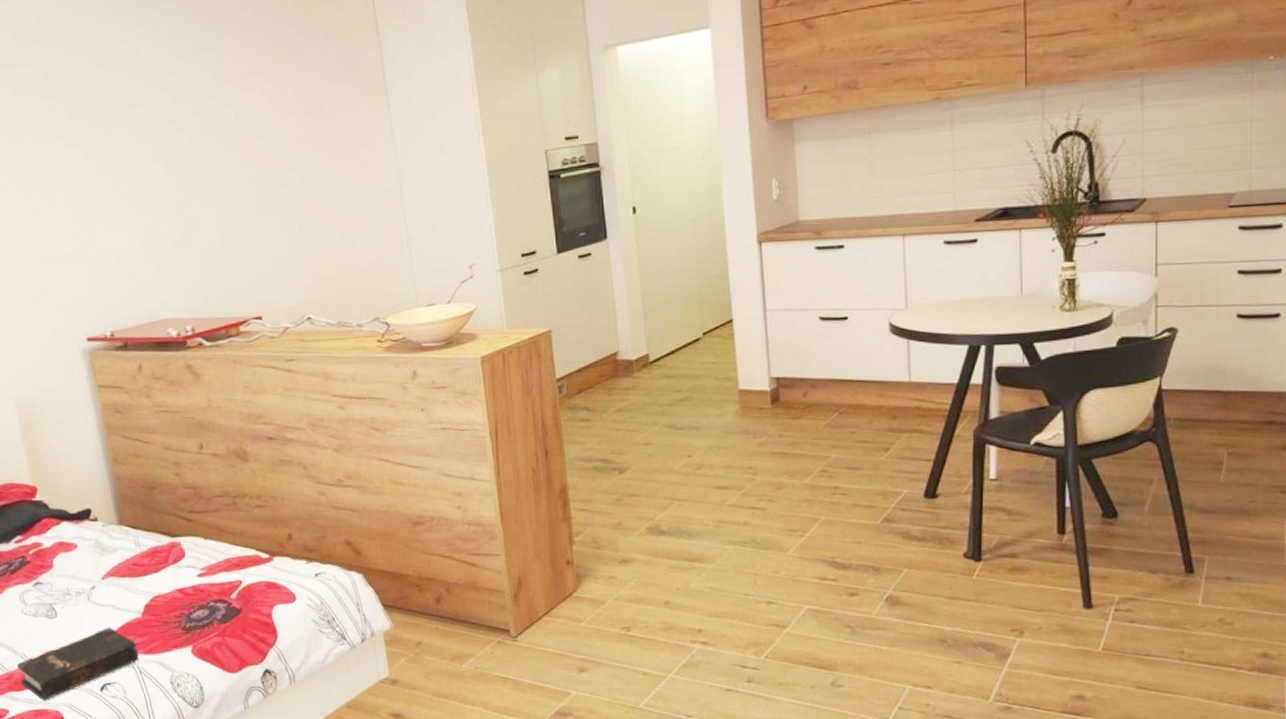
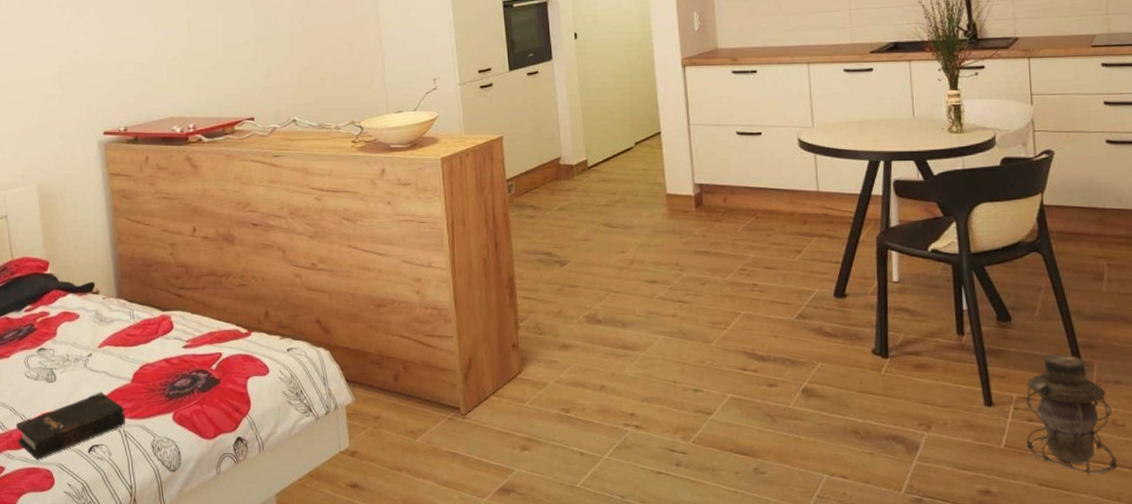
lantern: none [1126,550,1222,676] -> present [1025,353,1118,475]

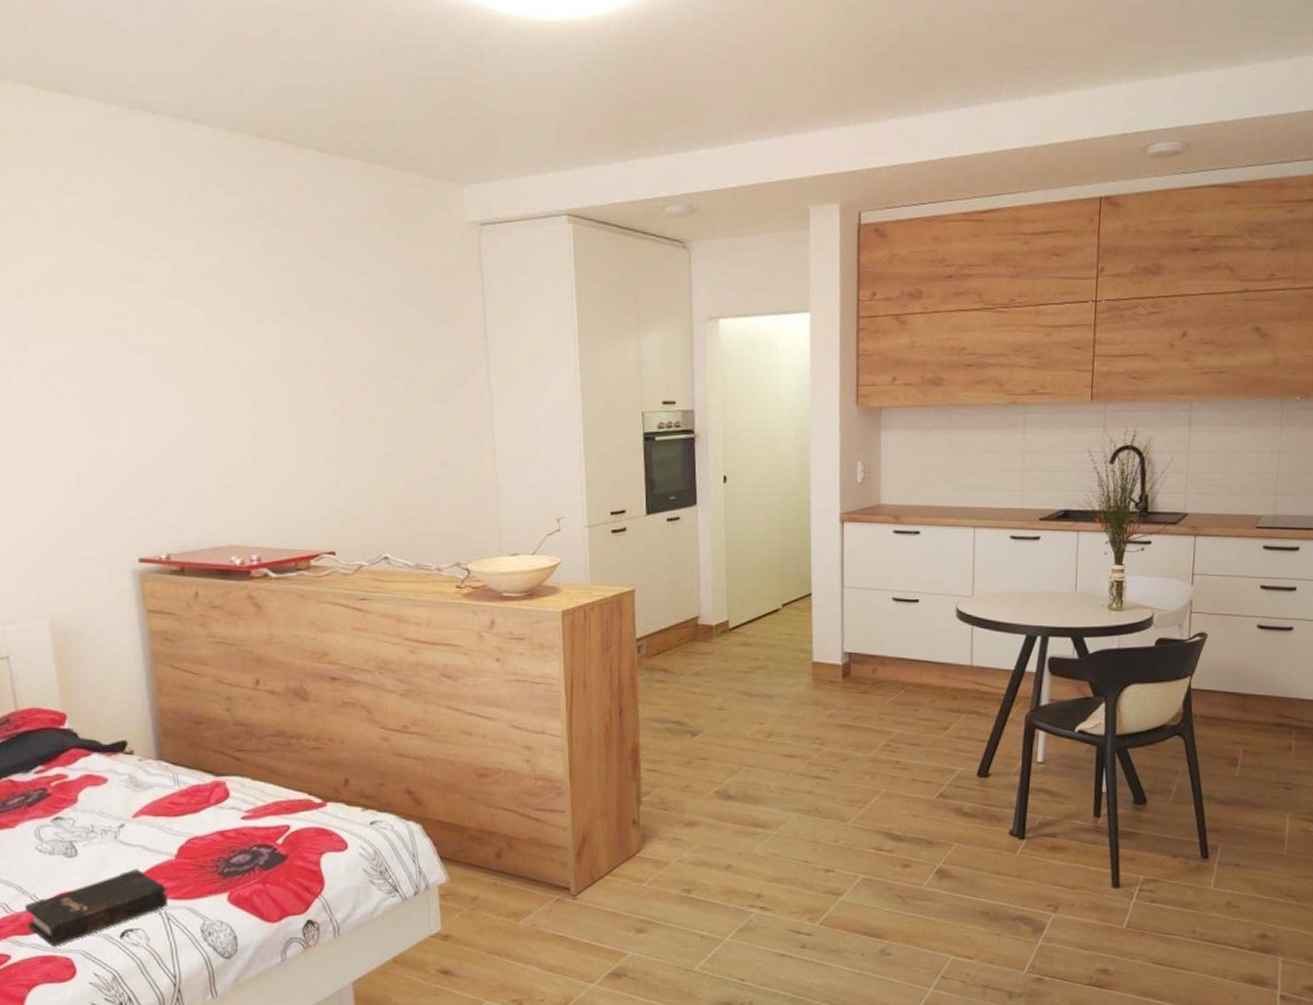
lantern: present [1025,353,1118,475] -> none [1146,836,1229,954]

